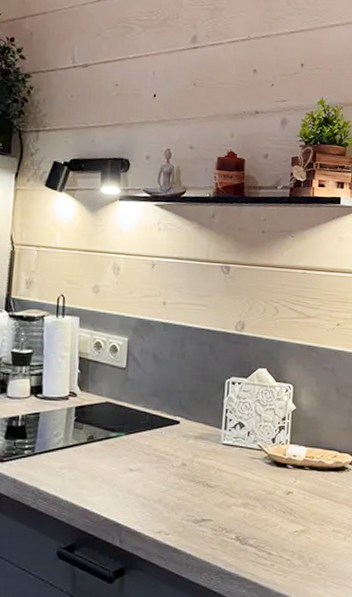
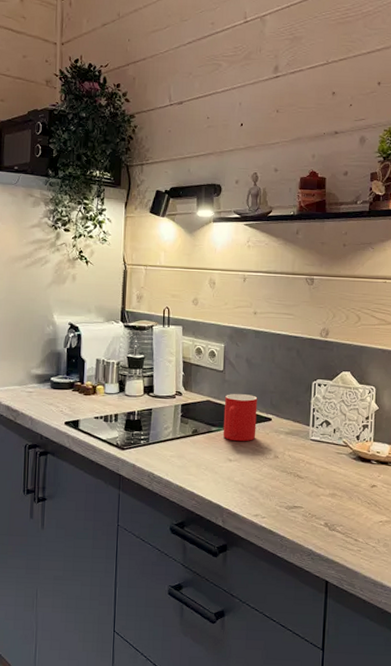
cup: none [123,393,165,449] -> present [223,393,258,442]

